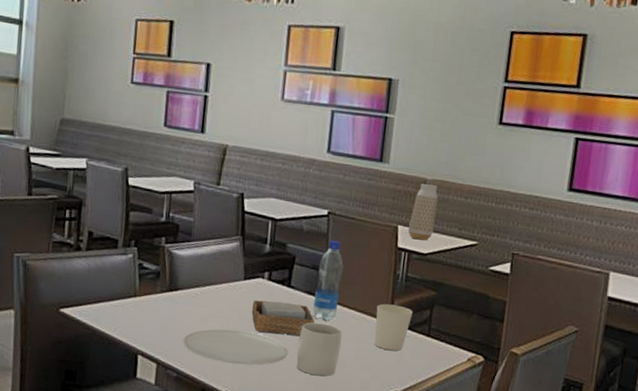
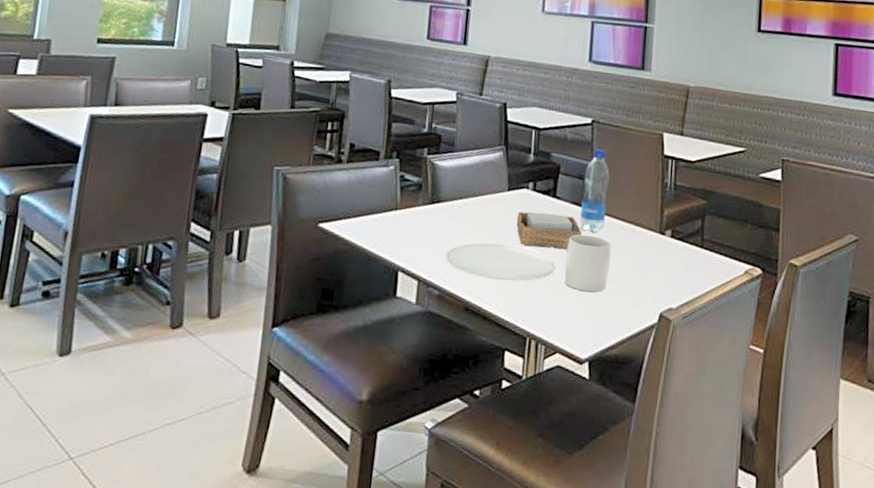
dixie cup: present [374,303,413,351] -> none [645,213,684,264]
vase: present [408,183,439,241] -> none [673,91,703,148]

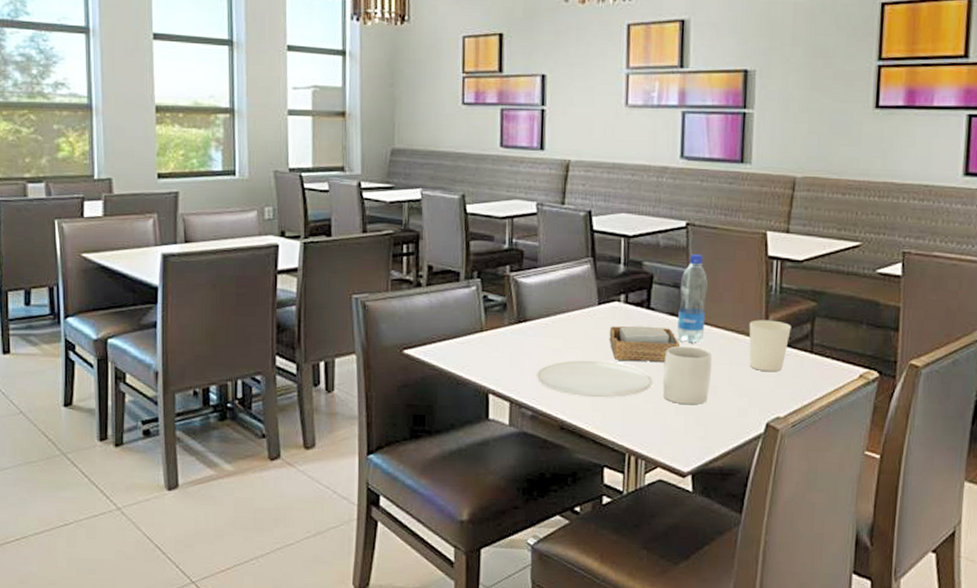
dixie cup: none [645,213,684,264] -> present [749,320,791,372]

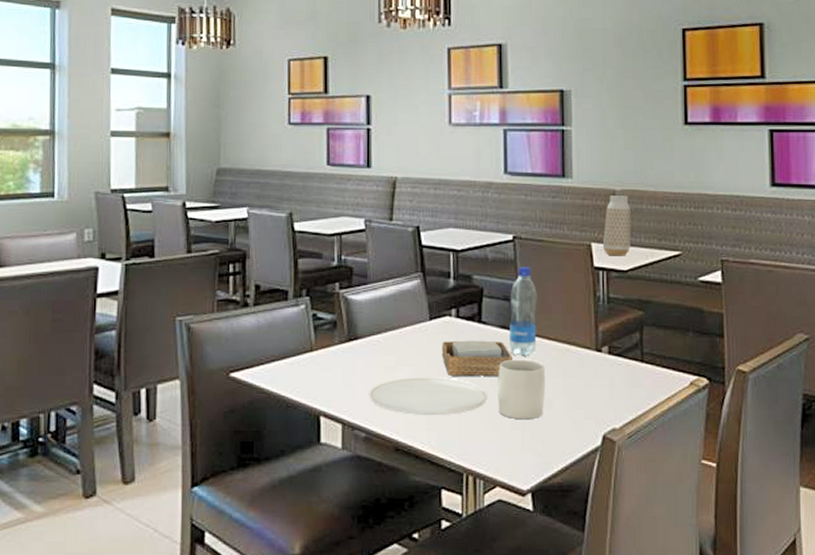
dixie cup: present [749,320,791,372] -> none [580,330,621,383]
vase: none [778,183,812,246] -> present [602,196,632,256]

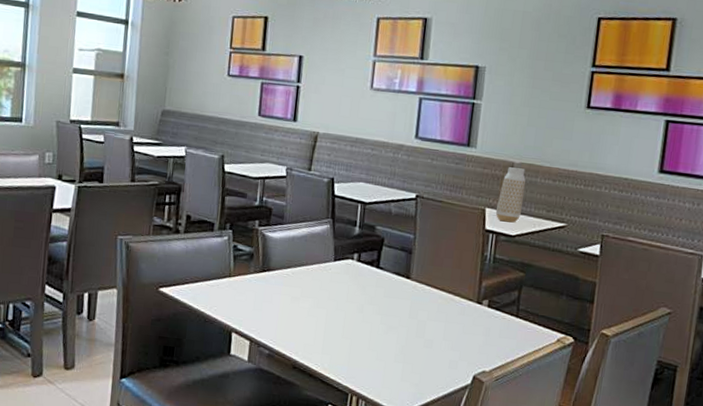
plate: present [369,377,487,416] -> none [275,308,377,344]
napkin holder: present [442,340,512,376] -> none [341,280,403,315]
mug: present [498,359,546,420] -> none [385,302,430,355]
bottle: present [510,267,537,356] -> none [401,223,432,301]

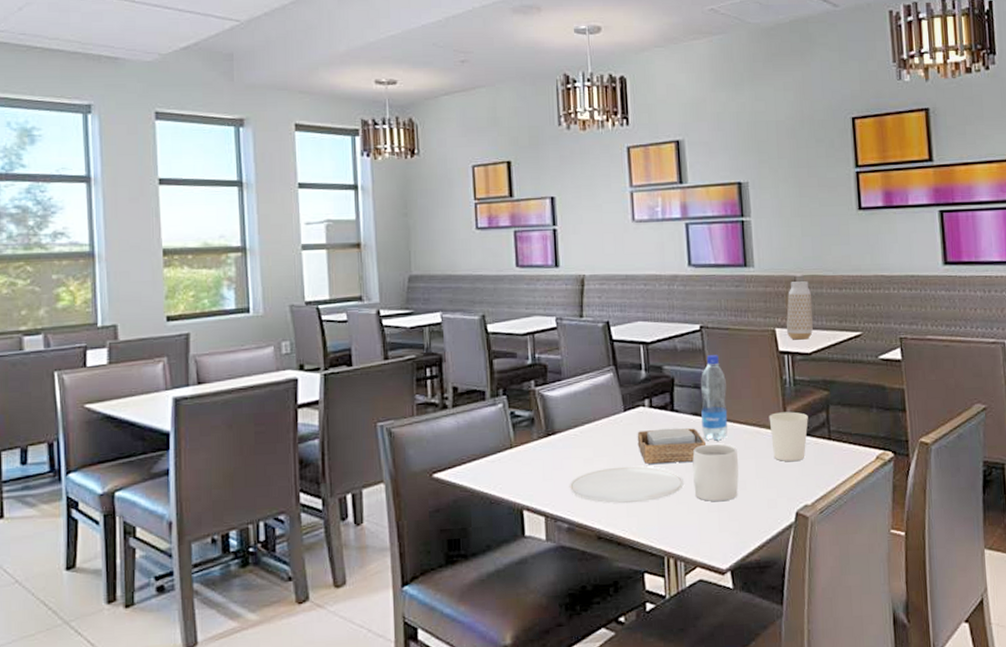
plate: none [275,308,377,344] -> present [569,466,684,504]
napkin holder: none [341,280,403,315] -> present [637,428,706,464]
mug: none [385,302,430,355] -> present [692,443,739,502]
bottle: none [401,223,432,301] -> present [700,355,728,441]
dixie cup: none [462,284,501,332] -> present [769,411,808,462]

